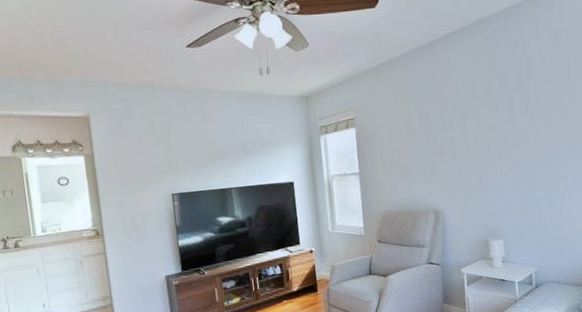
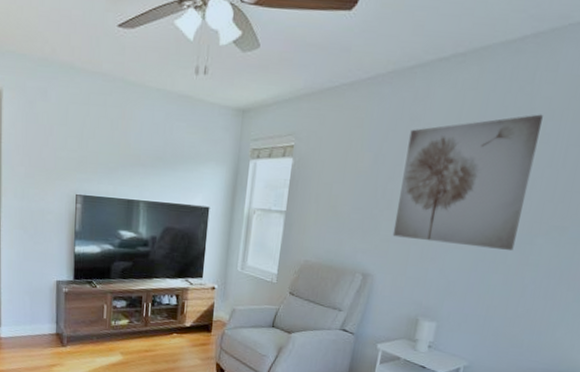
wall art: none [443,62,545,176] -> present [392,114,543,251]

